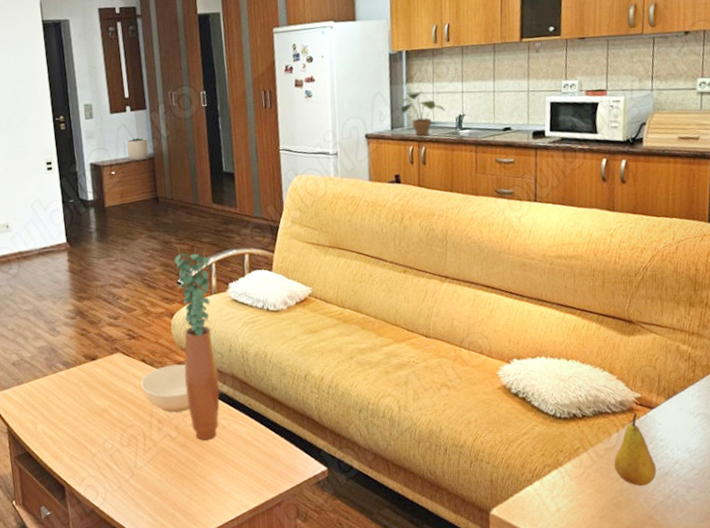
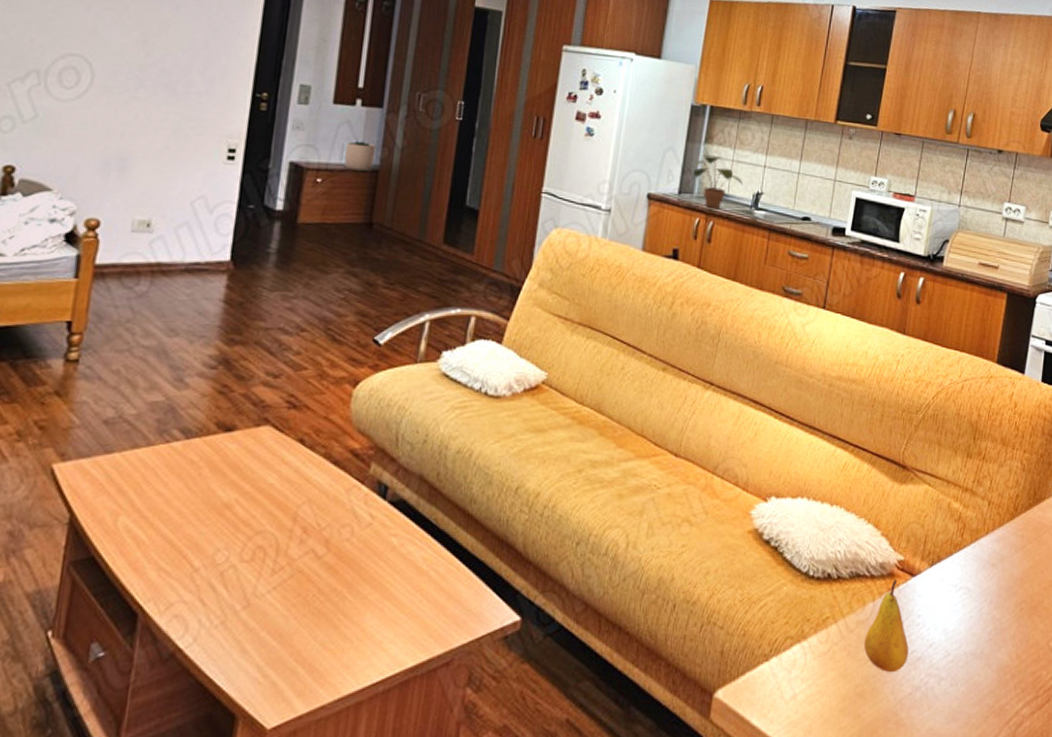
bowl: present [141,364,190,413] -> none [289,452,360,520]
vase: present [174,245,220,441] -> none [349,290,425,564]

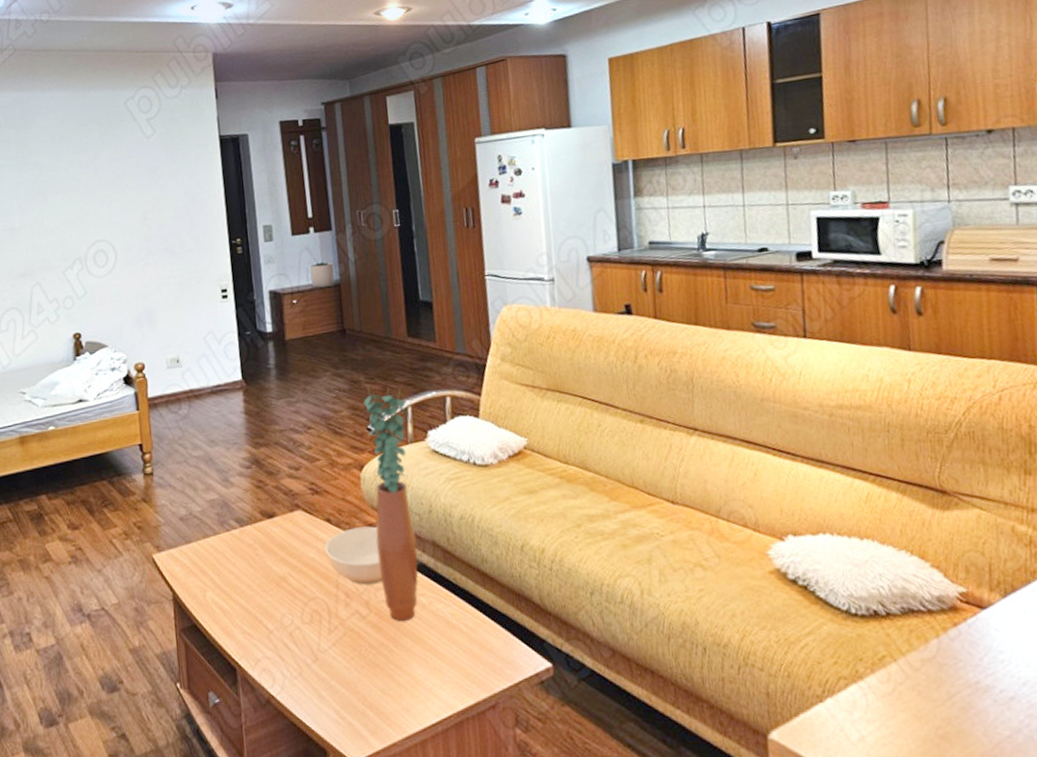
bowl: none [289,452,360,520] -> present [325,526,383,585]
vase: none [349,290,425,564] -> present [363,385,418,621]
potted plant: present [693,155,743,210] -> none [627,207,684,260]
fruit: present [864,579,909,673] -> none [935,613,998,714]

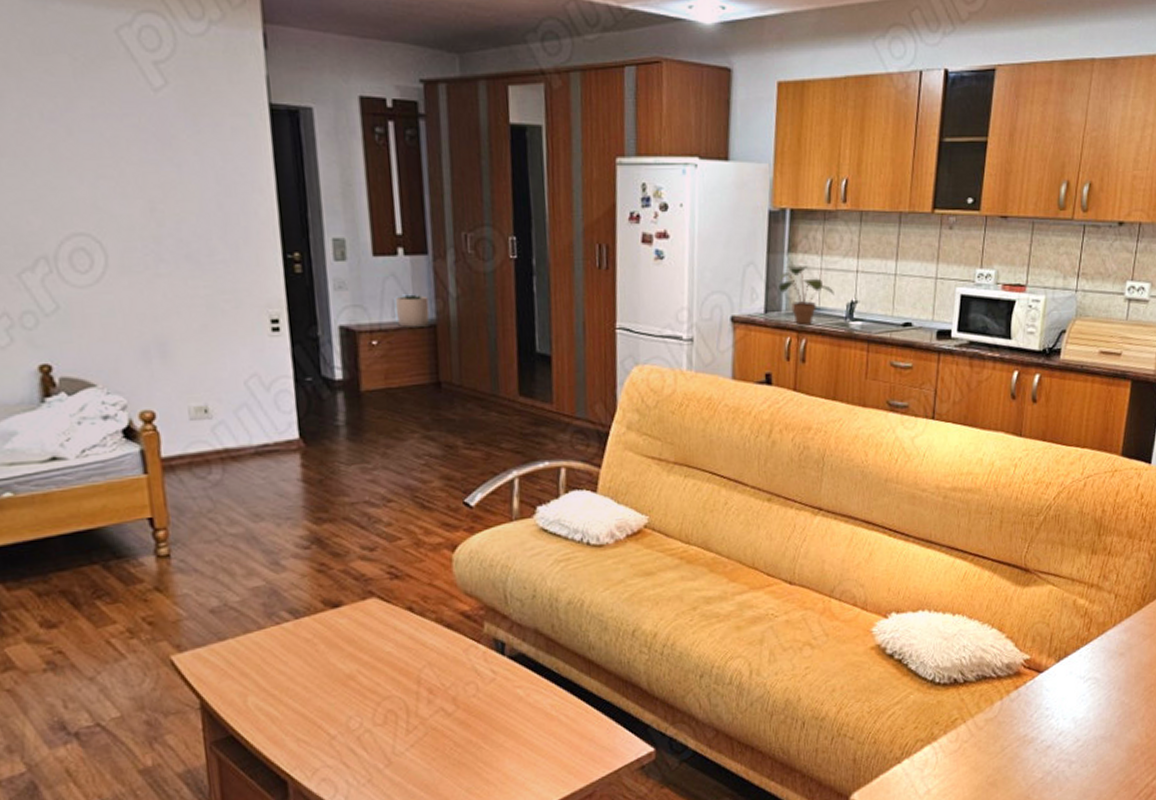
bowl: present [325,526,383,585] -> none [405,614,474,680]
vase: present [363,385,418,621] -> none [460,451,517,716]
potted plant: none [627,207,684,260] -> present [778,266,834,326]

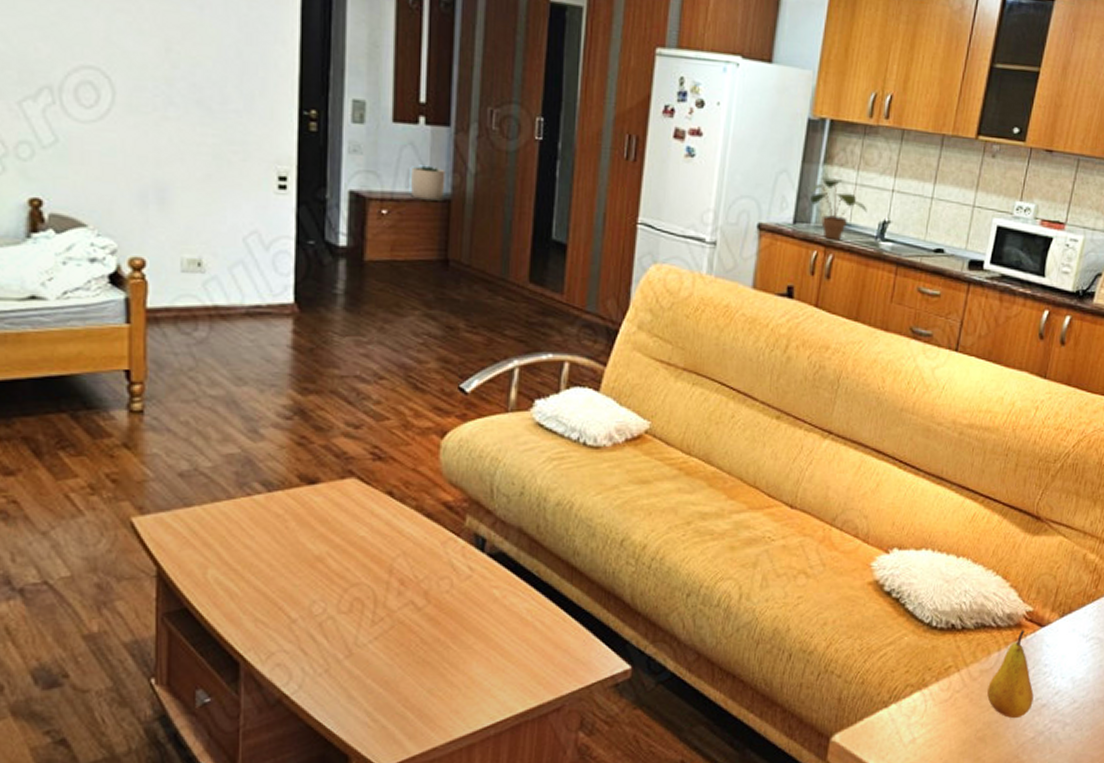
fruit: none [994,677,1038,762] -> present [987,630,1034,719]

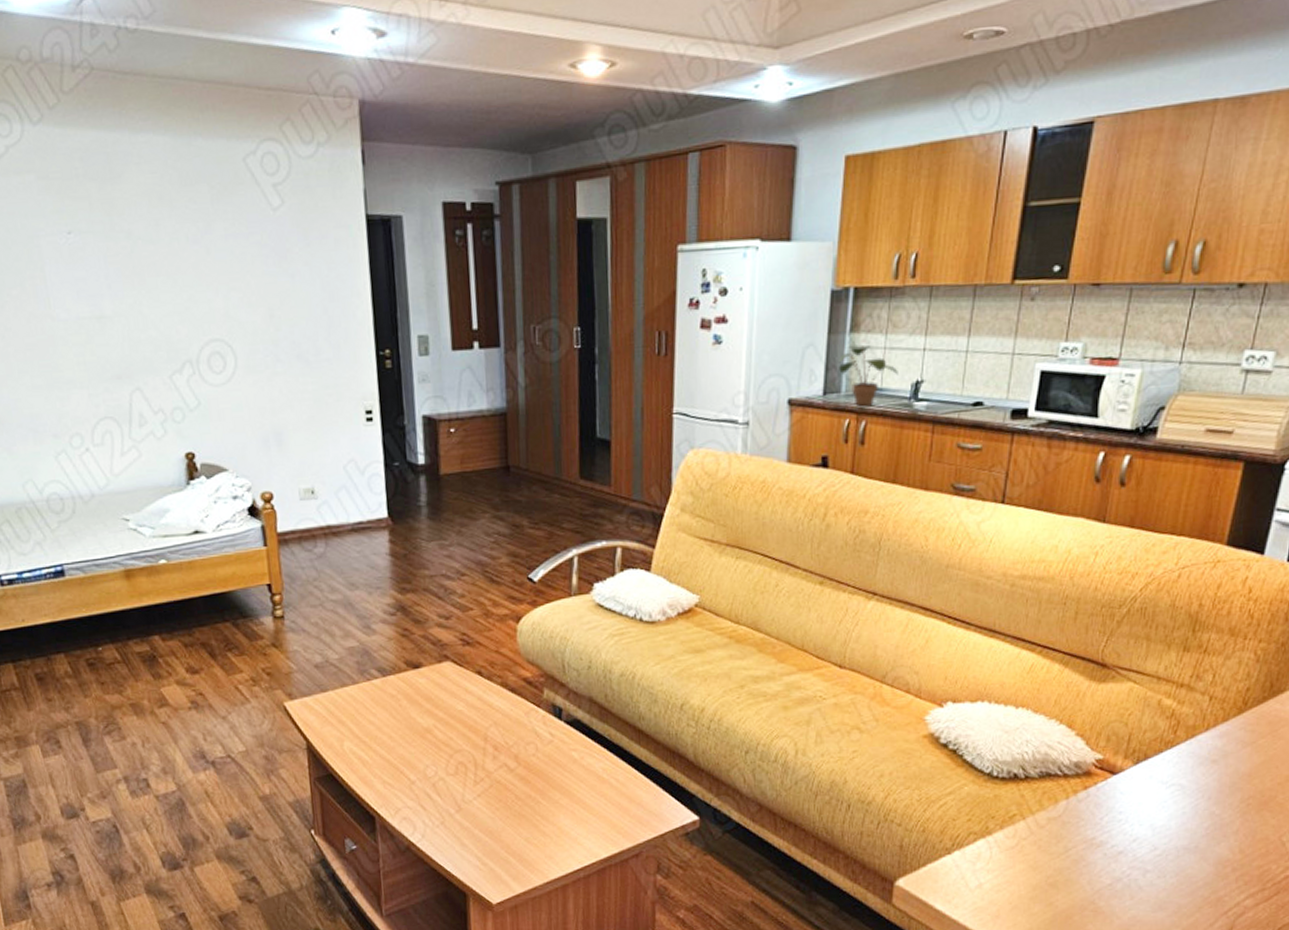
planter: present [411,165,446,201] -> none [471,384,501,416]
fruit: present [987,630,1034,719] -> none [1057,778,1109,866]

